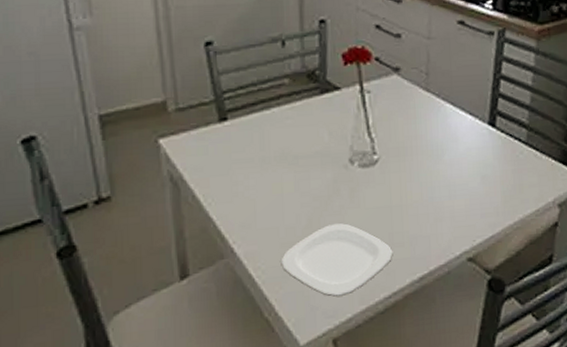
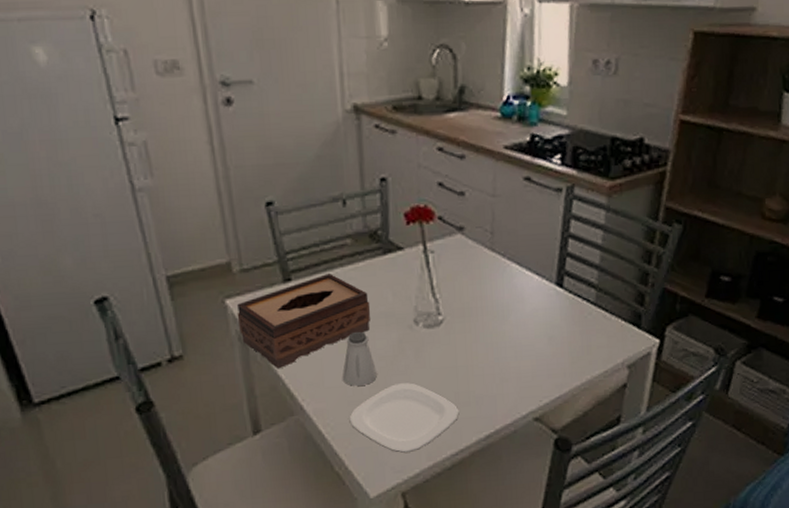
tissue box: none [170,112,306,211] -> present [237,273,371,369]
saltshaker: none [275,171,312,228] -> present [342,331,378,387]

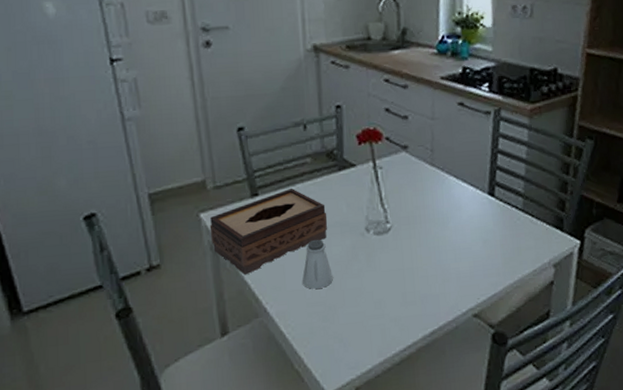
plate: present [349,382,459,454] -> none [308,284,407,351]

